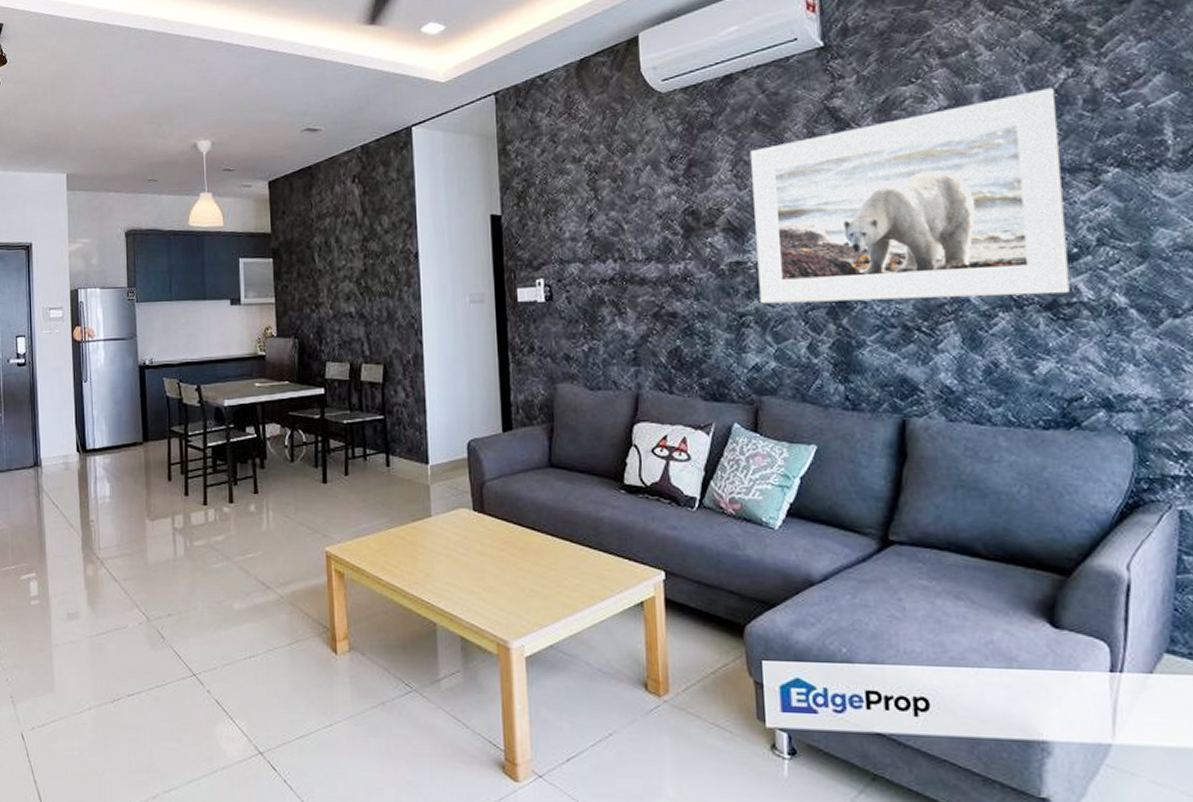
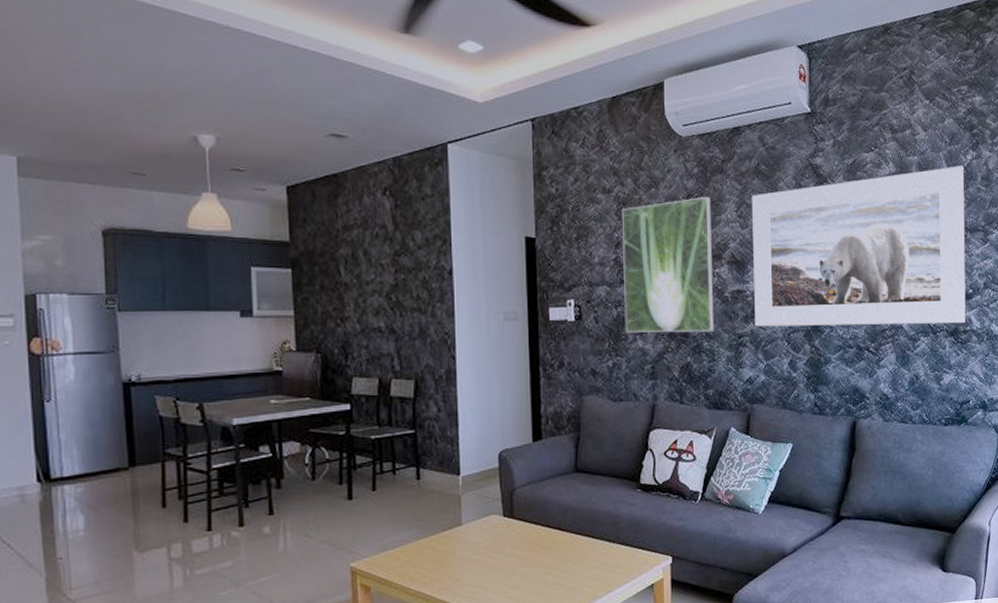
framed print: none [595,157,709,313] -> present [622,197,715,333]

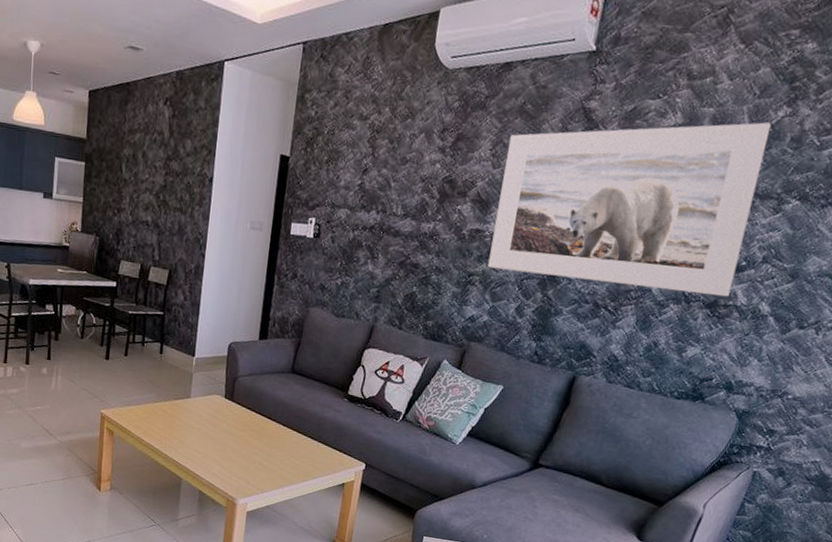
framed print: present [622,197,715,333] -> none [358,132,467,267]

